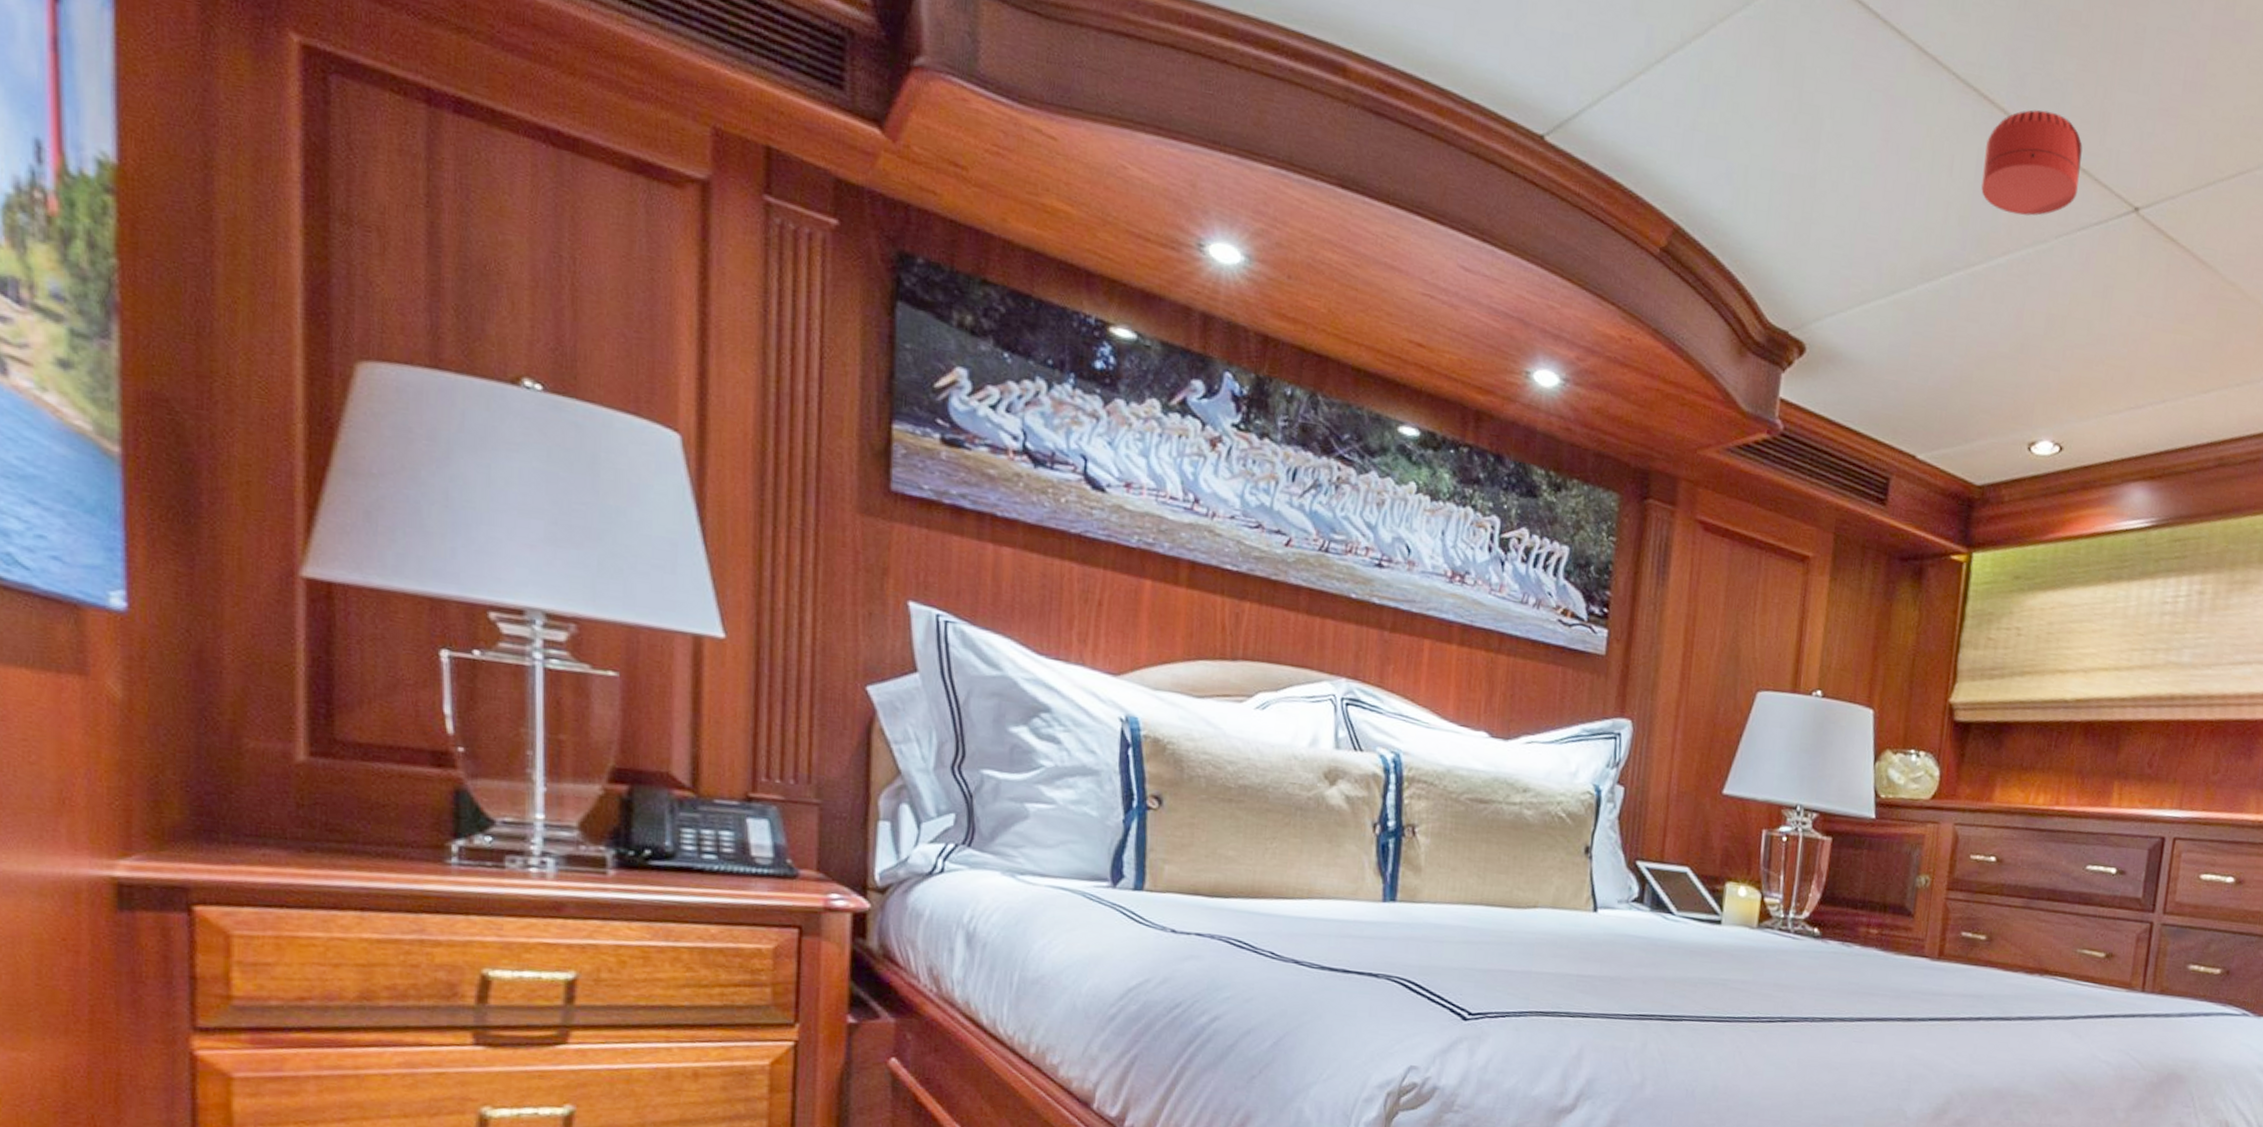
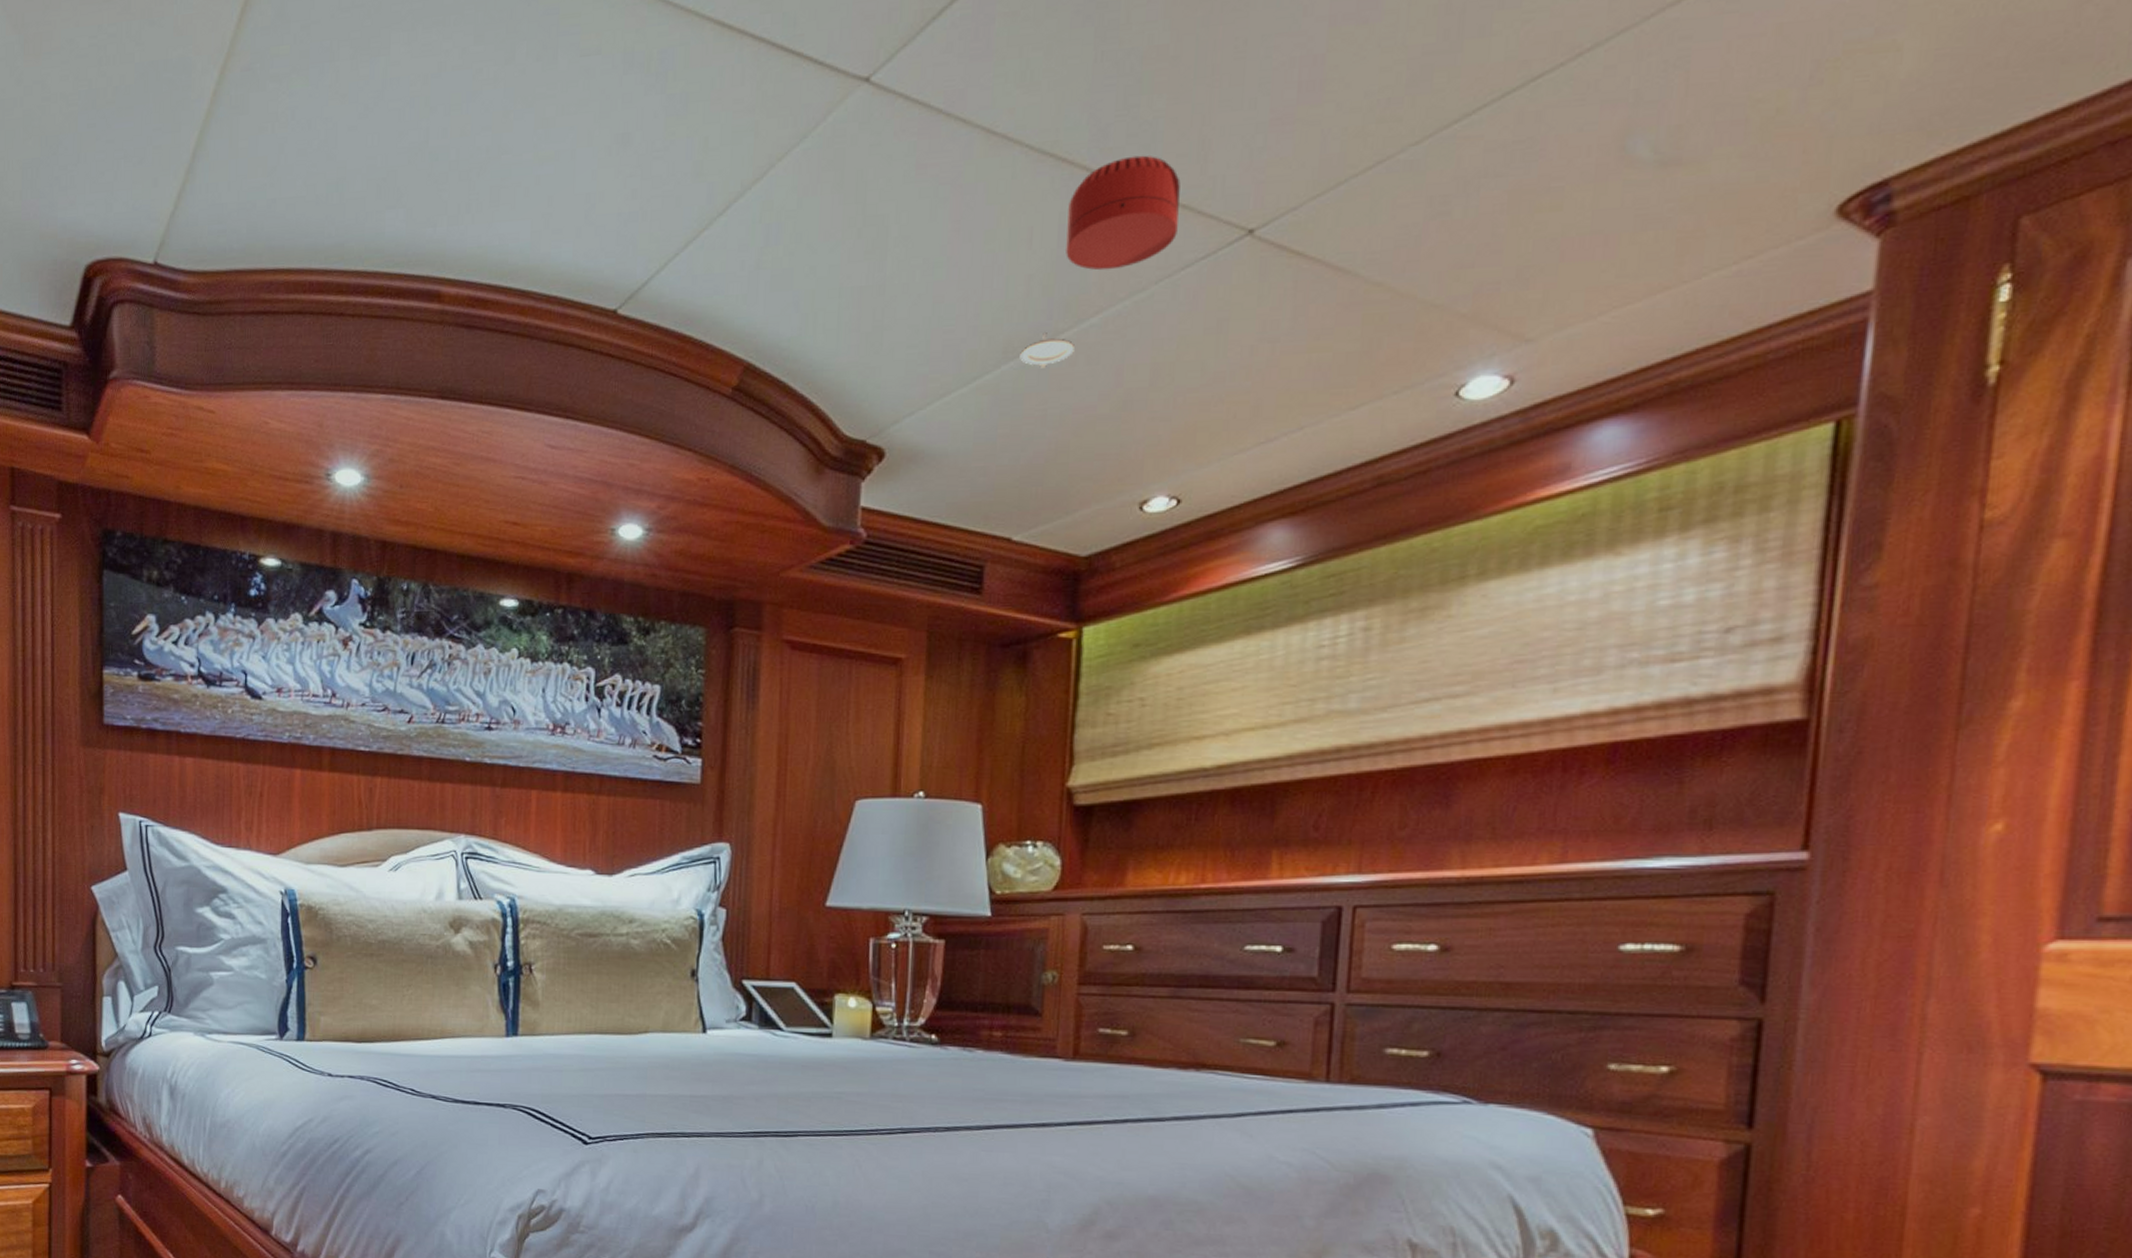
recessed light: none [1934,262,1983,297] -> present [1020,333,1074,369]

